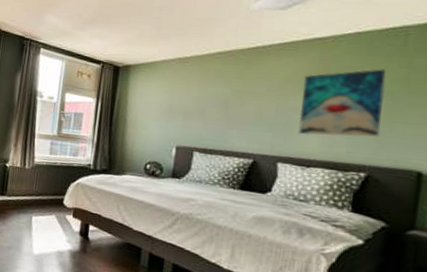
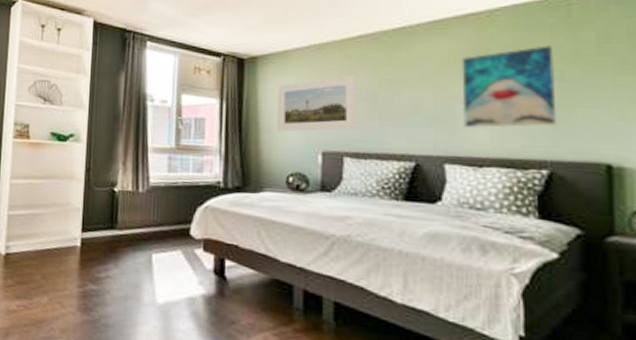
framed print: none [141,85,212,130] -> present [276,75,357,132]

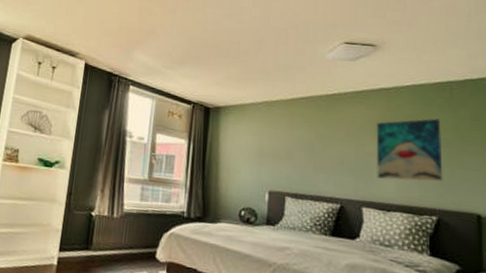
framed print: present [276,75,357,132] -> none [234,128,298,174]

